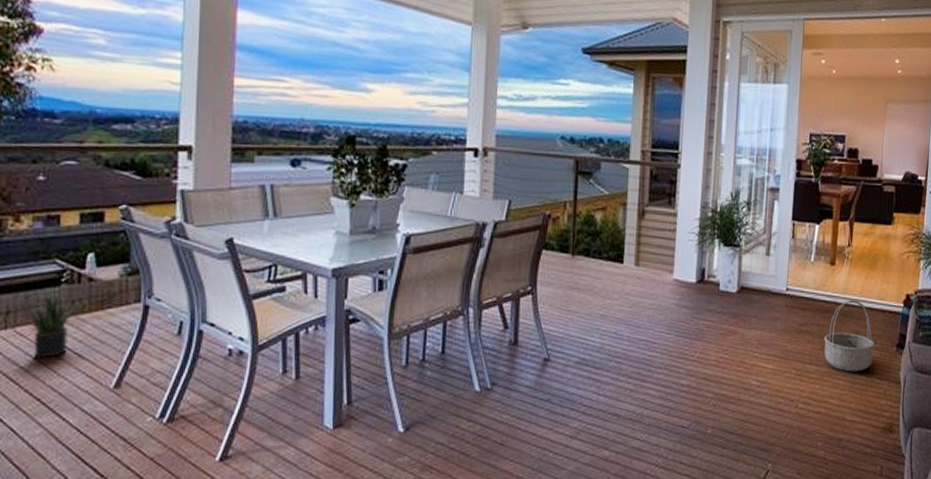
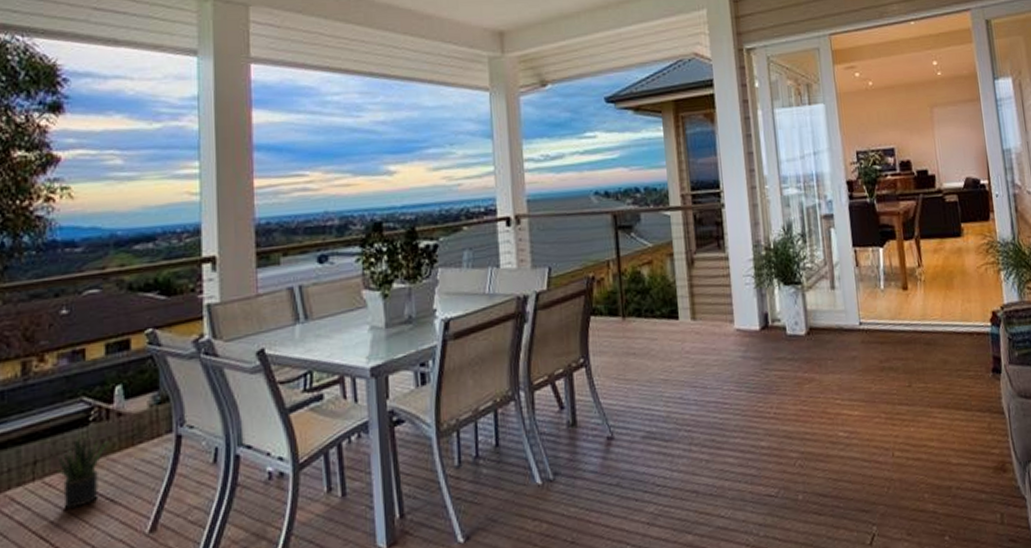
basket: present [824,300,875,372] -> none [910,325,969,408]

